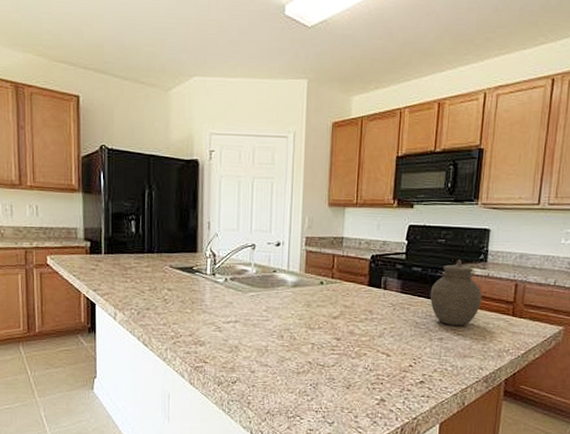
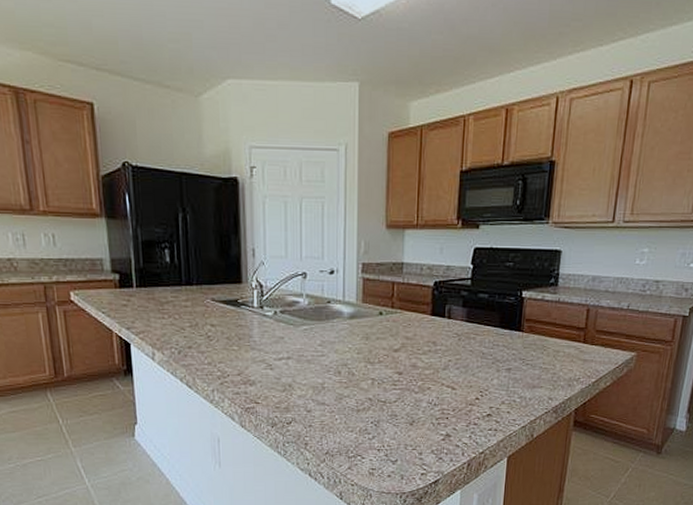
jar: present [430,259,482,326] -> none [497,283,553,355]

